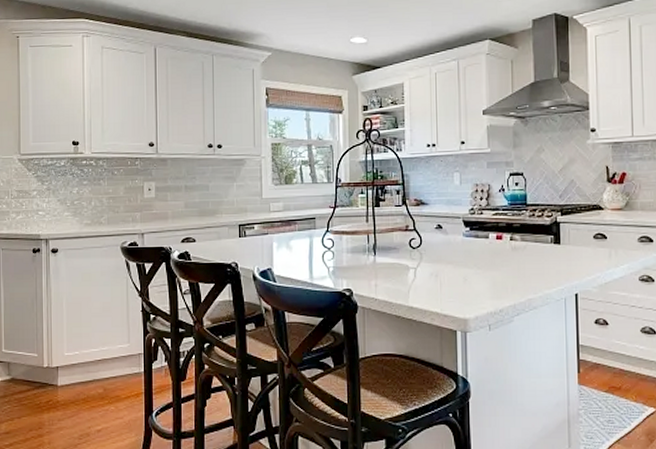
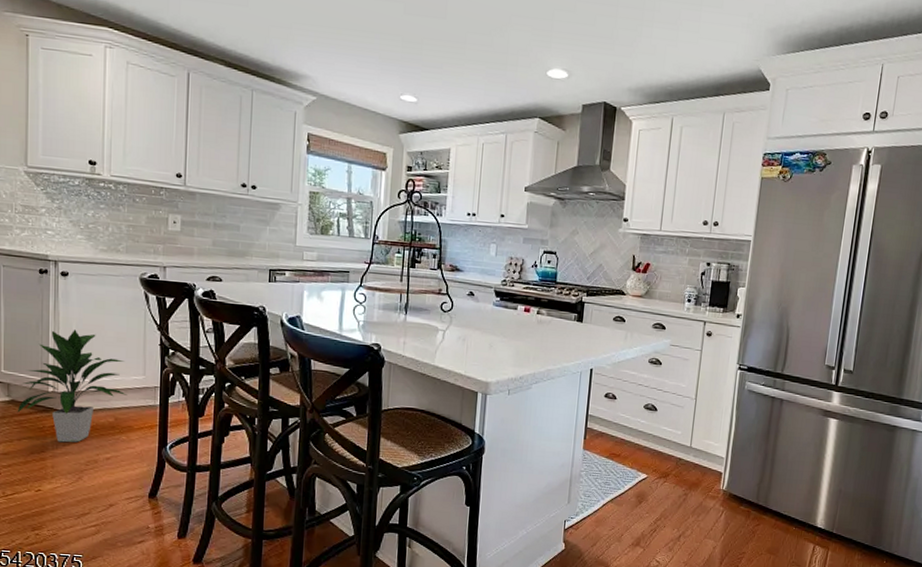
indoor plant: none [16,304,114,418] -> present [17,329,127,443]

